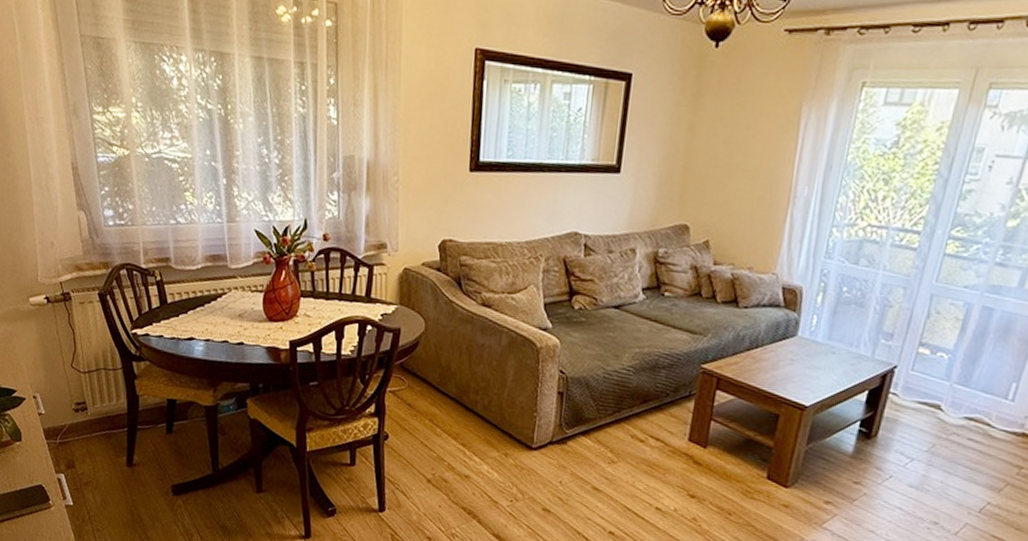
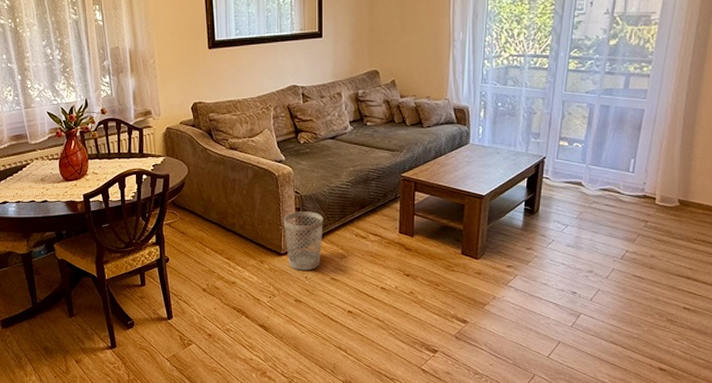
wastebasket: none [539,396,592,474] -> present [283,211,323,271]

